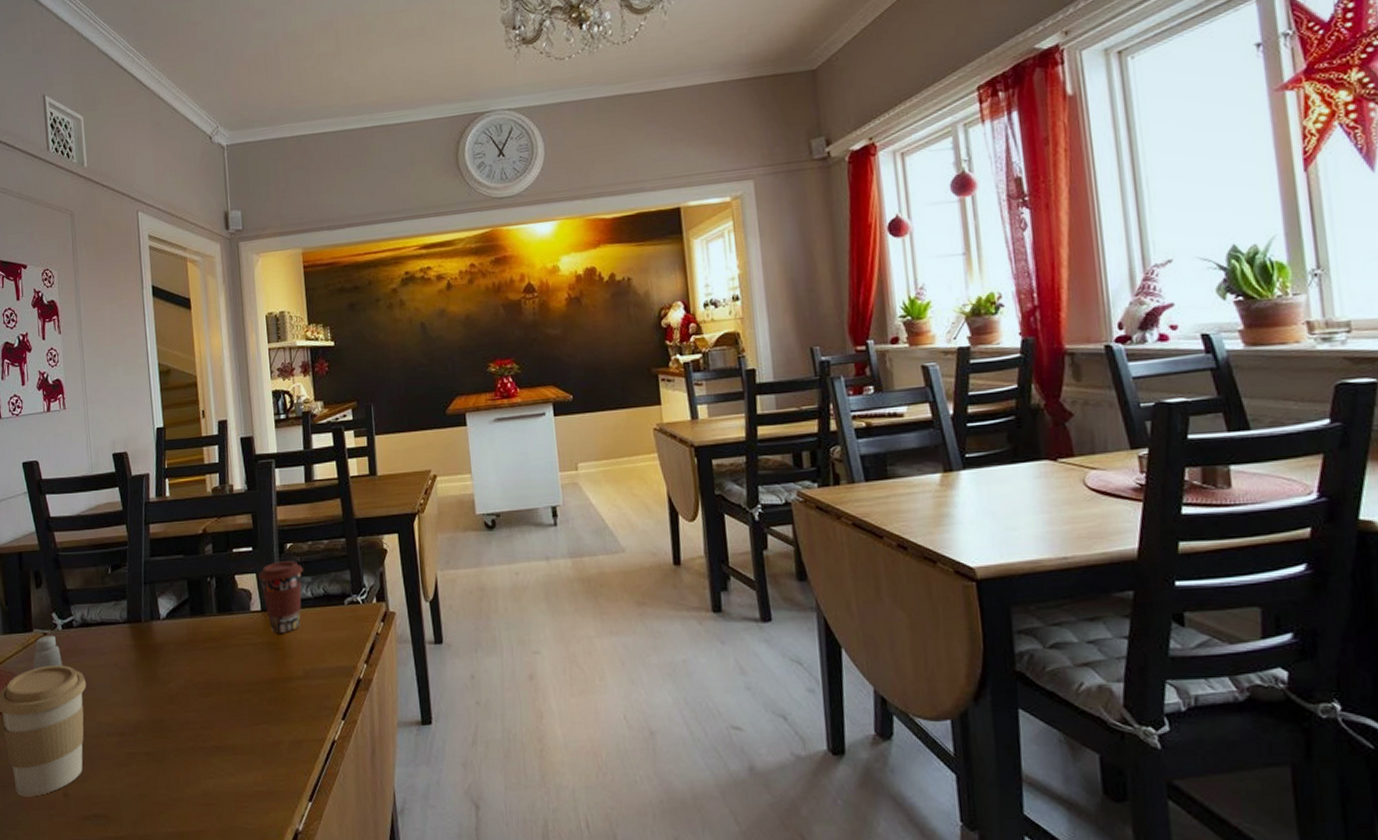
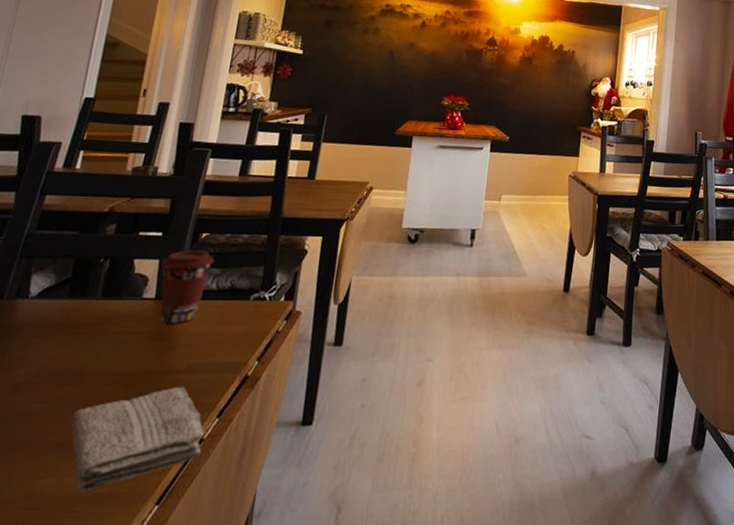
washcloth: none [221,691,337,790] -> present [70,386,204,492]

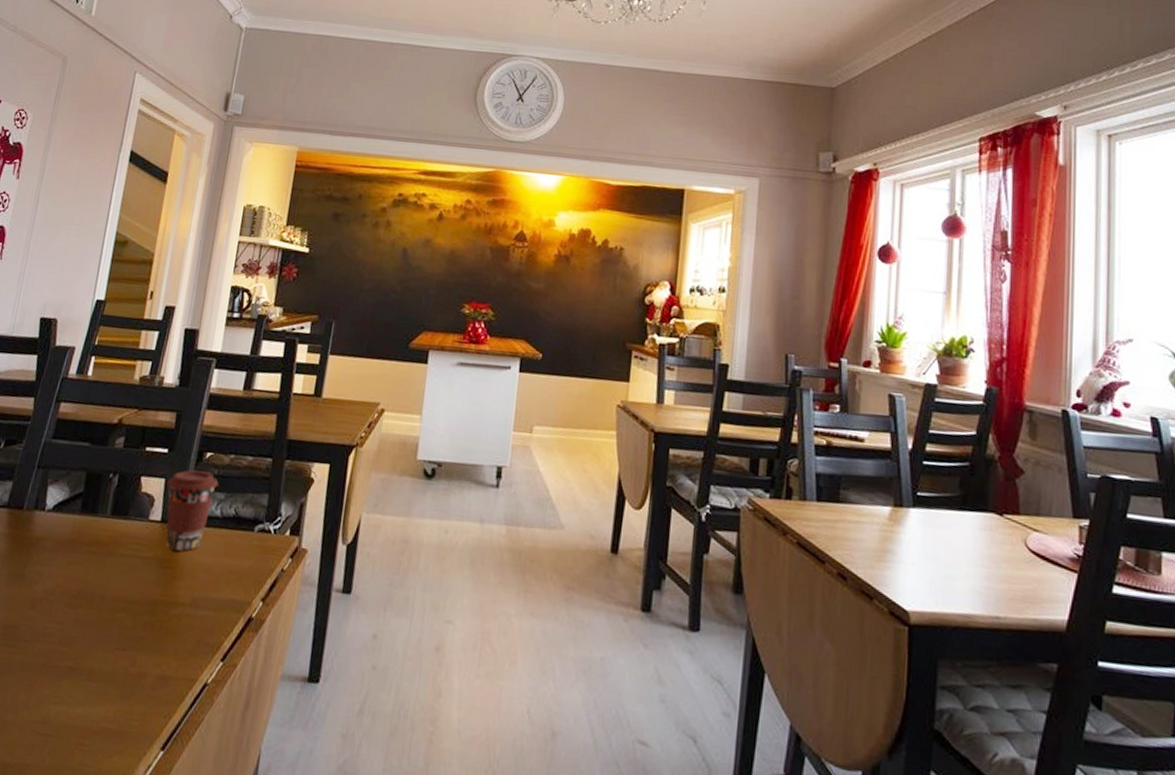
washcloth: present [70,386,204,492] -> none [82,621,208,725]

